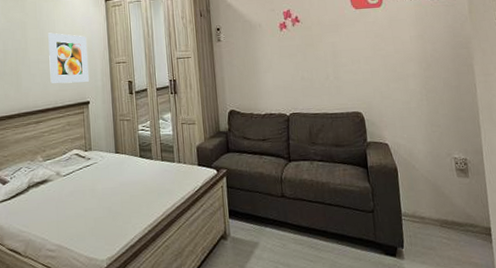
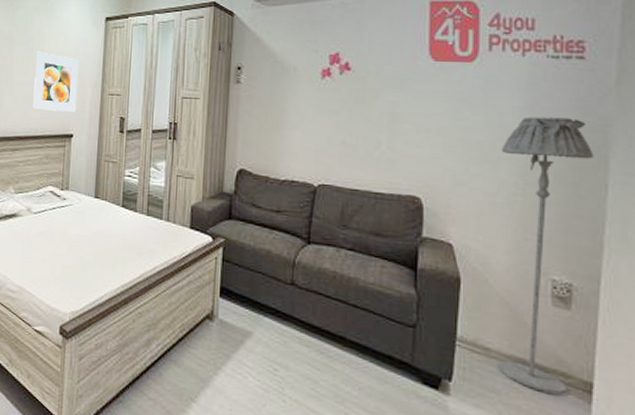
floor lamp: none [408,40,477,242] -> present [497,116,594,395]

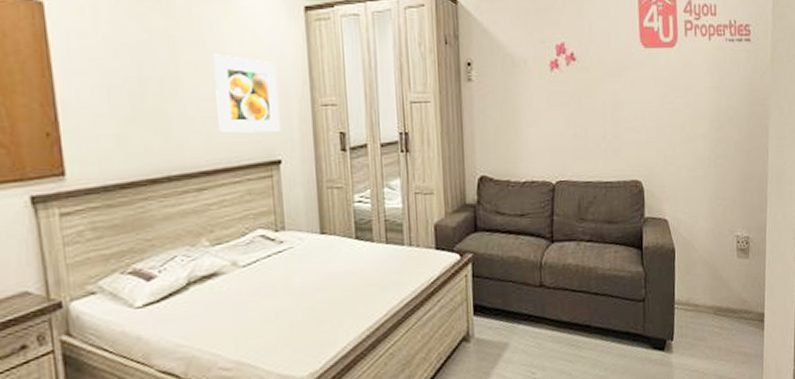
floor lamp: present [497,116,594,395] -> none [698,94,759,330]

